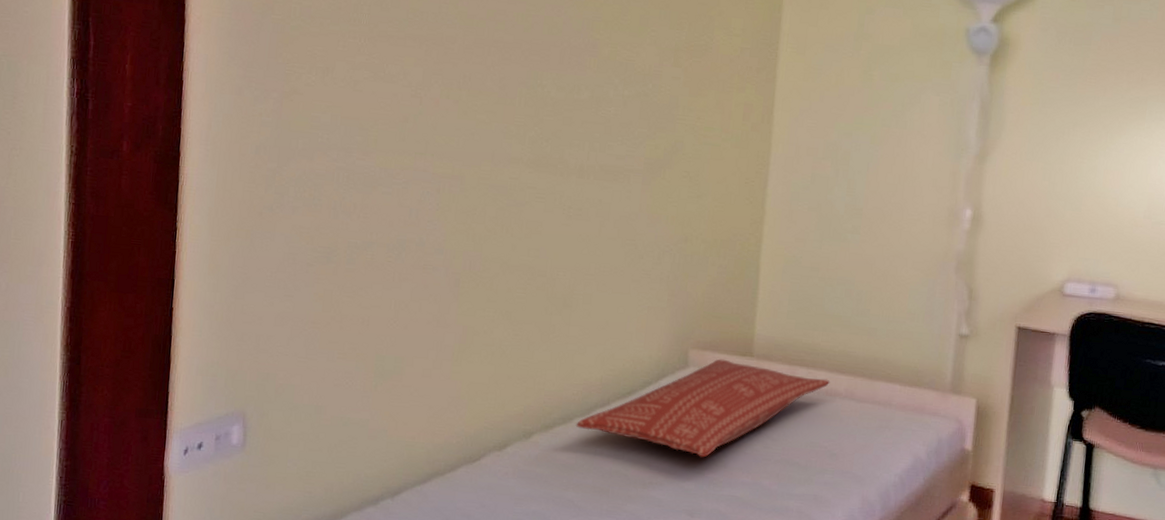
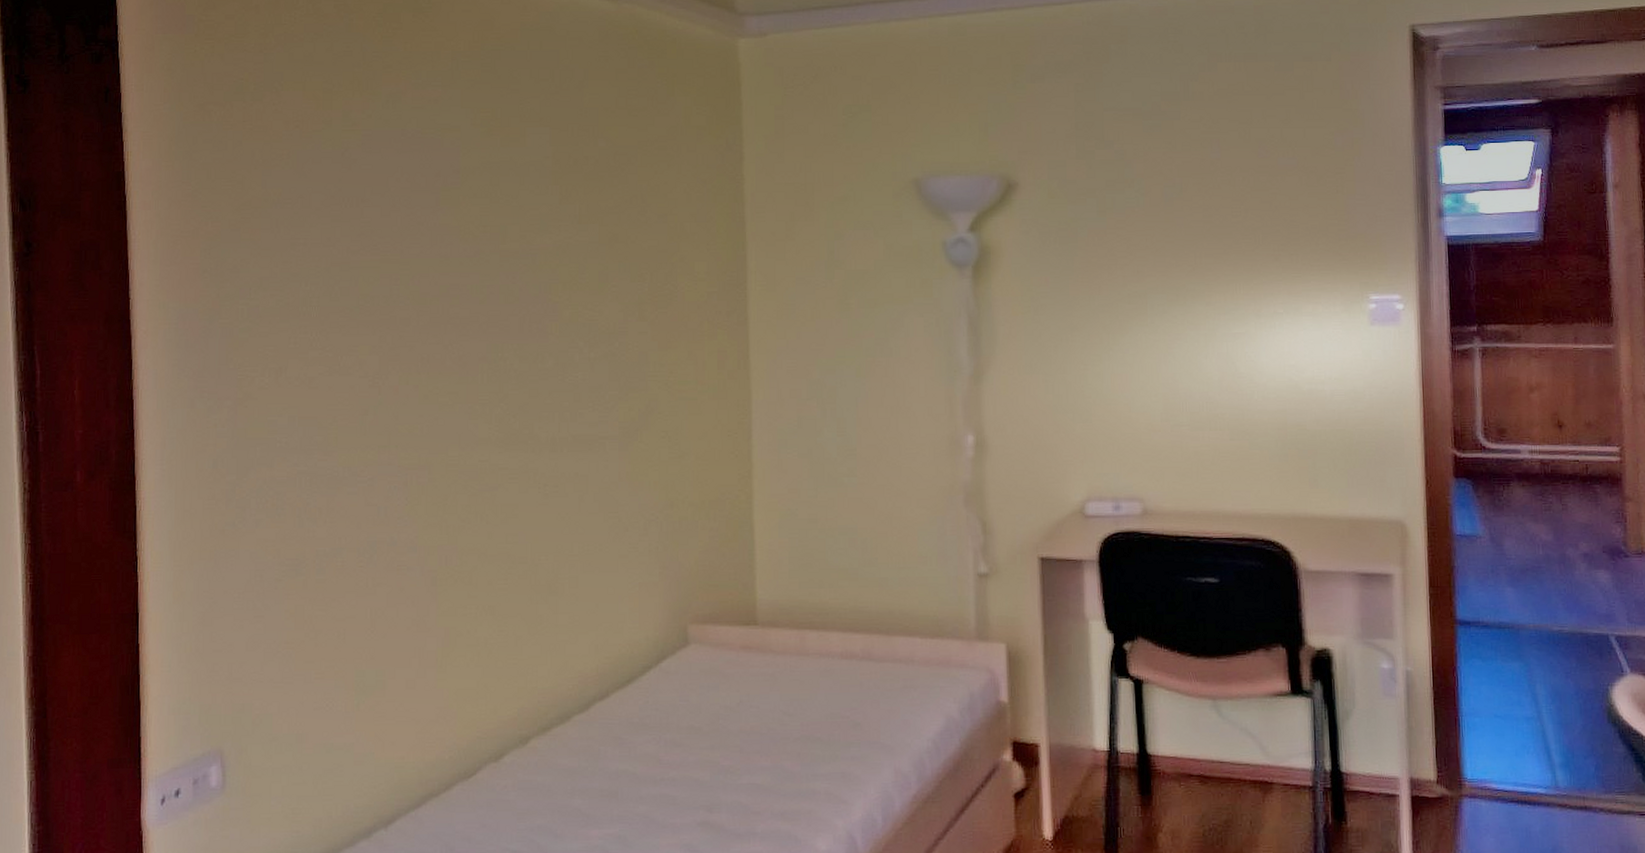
pillow: present [575,359,830,458] -> none [574,631,844,744]

